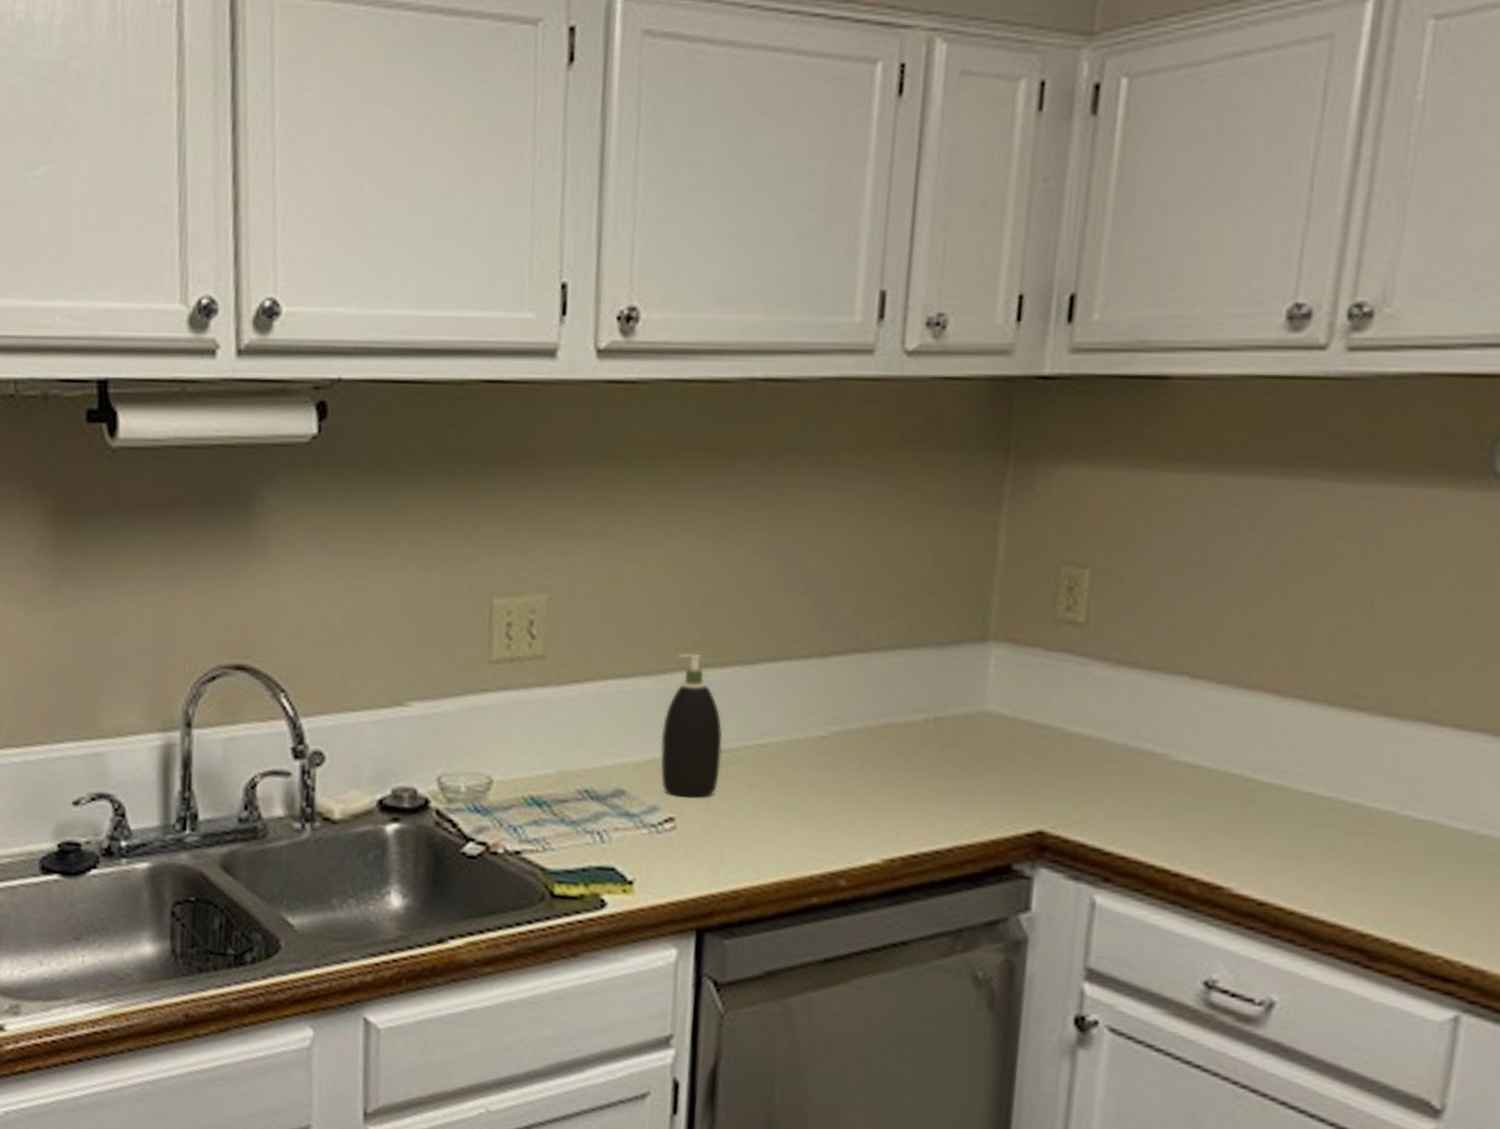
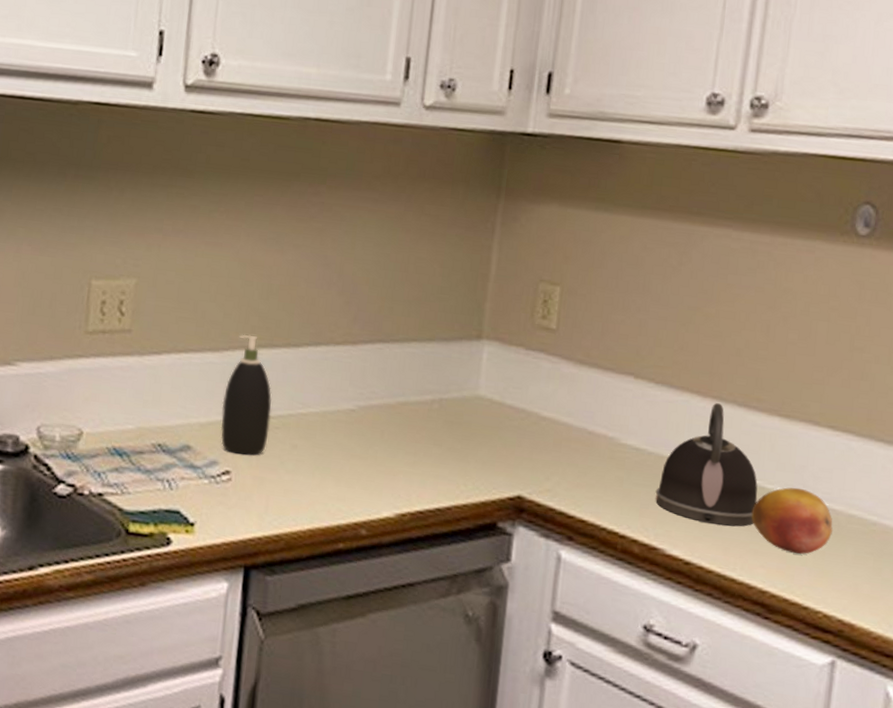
kettle: none [1218,703,1356,856] -> present [655,403,758,526]
fruit: none [1347,804,1459,887] -> present [751,487,834,554]

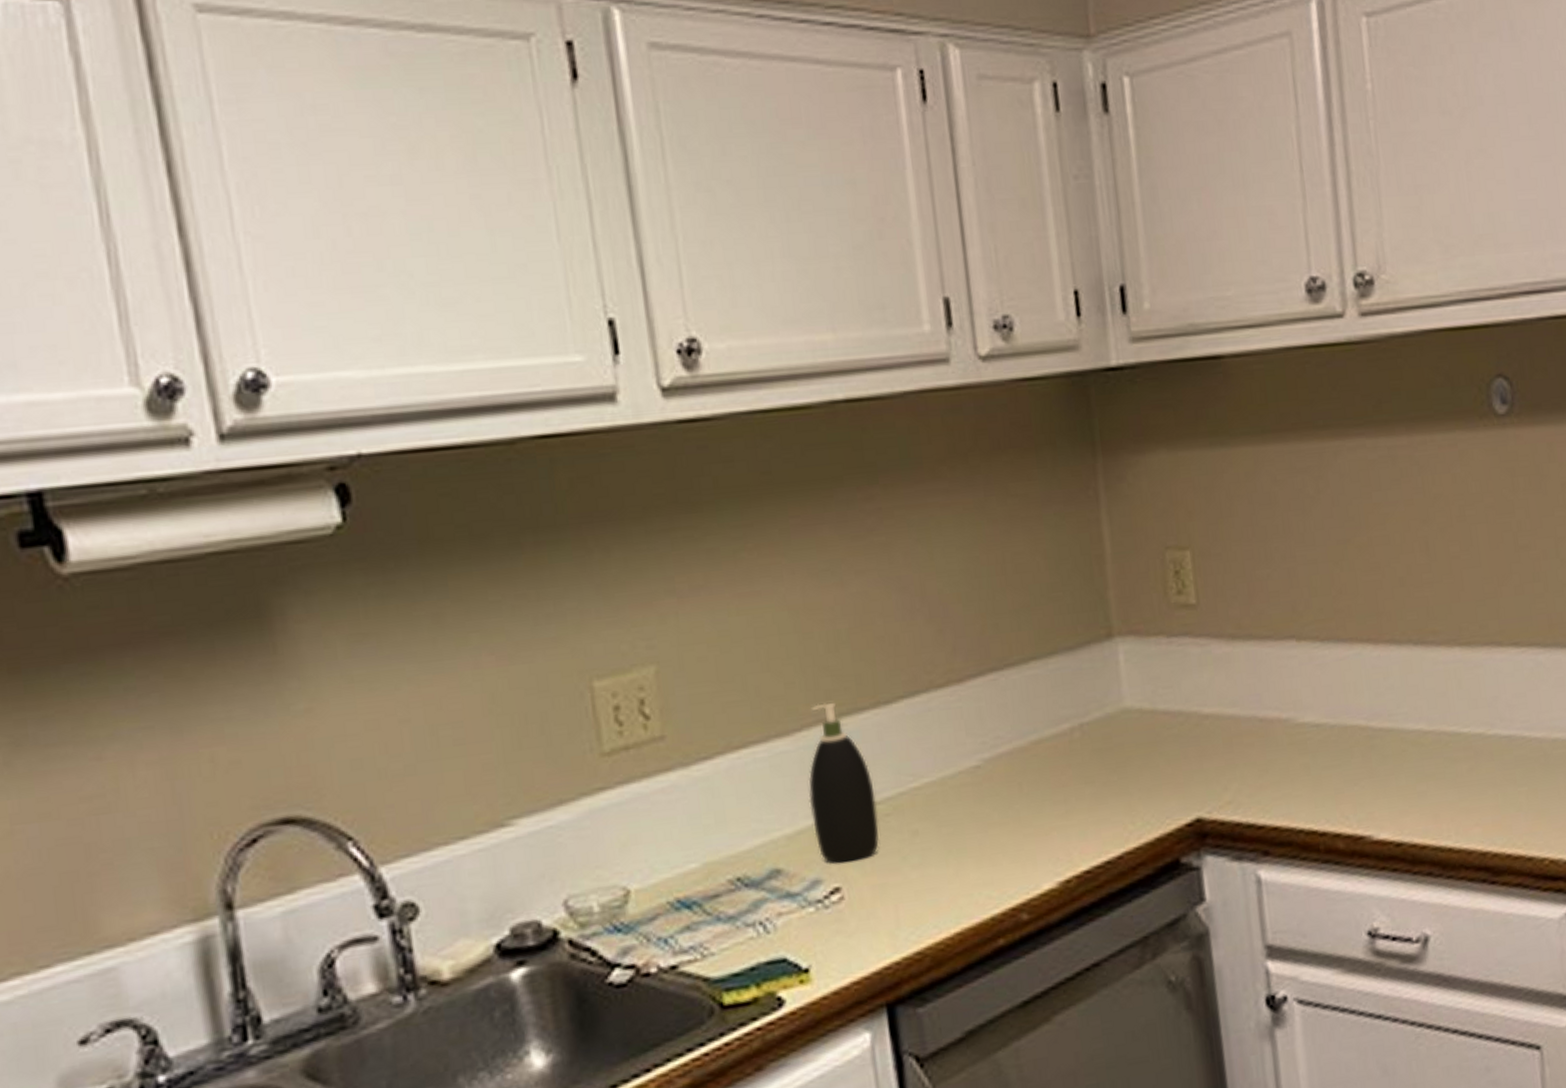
kettle: present [655,403,758,526] -> none [1347,647,1459,793]
fruit: present [751,487,834,554] -> none [1453,723,1541,800]

